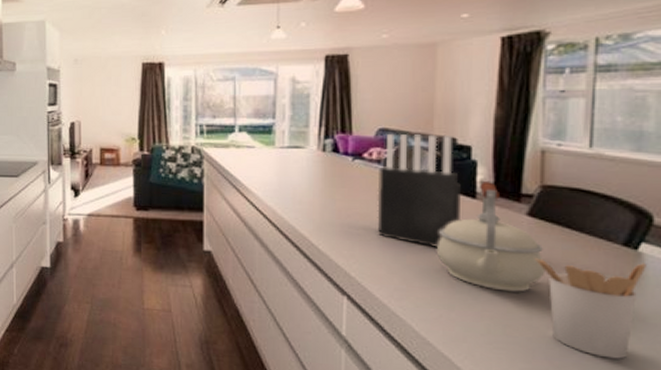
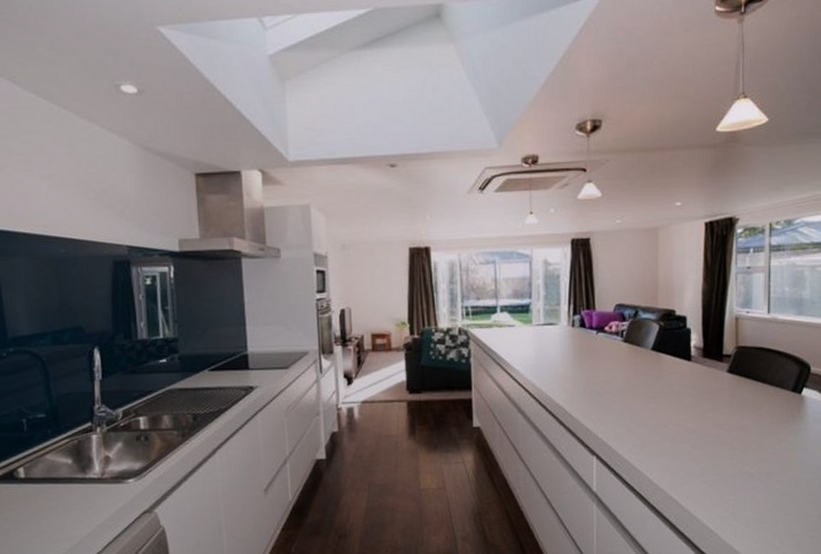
knife block: present [377,133,461,247] -> none [617,308,680,405]
kettle: present [436,182,546,292] -> none [663,346,741,438]
utensil holder: present [534,258,647,359] -> none [733,404,807,483]

